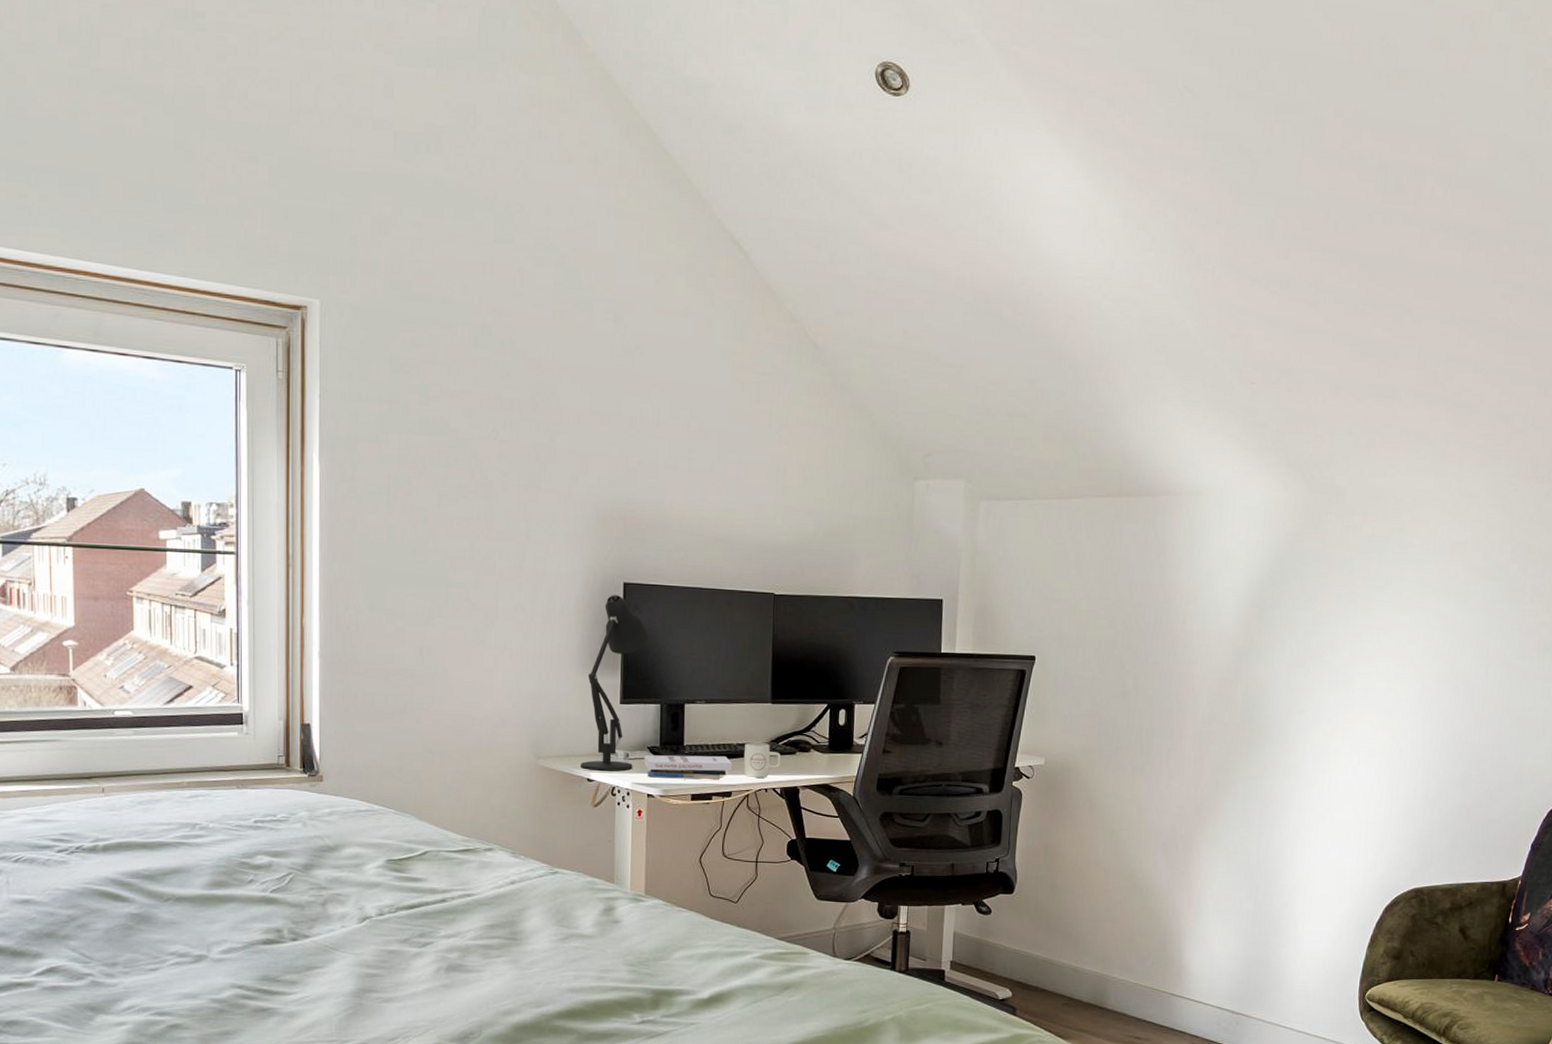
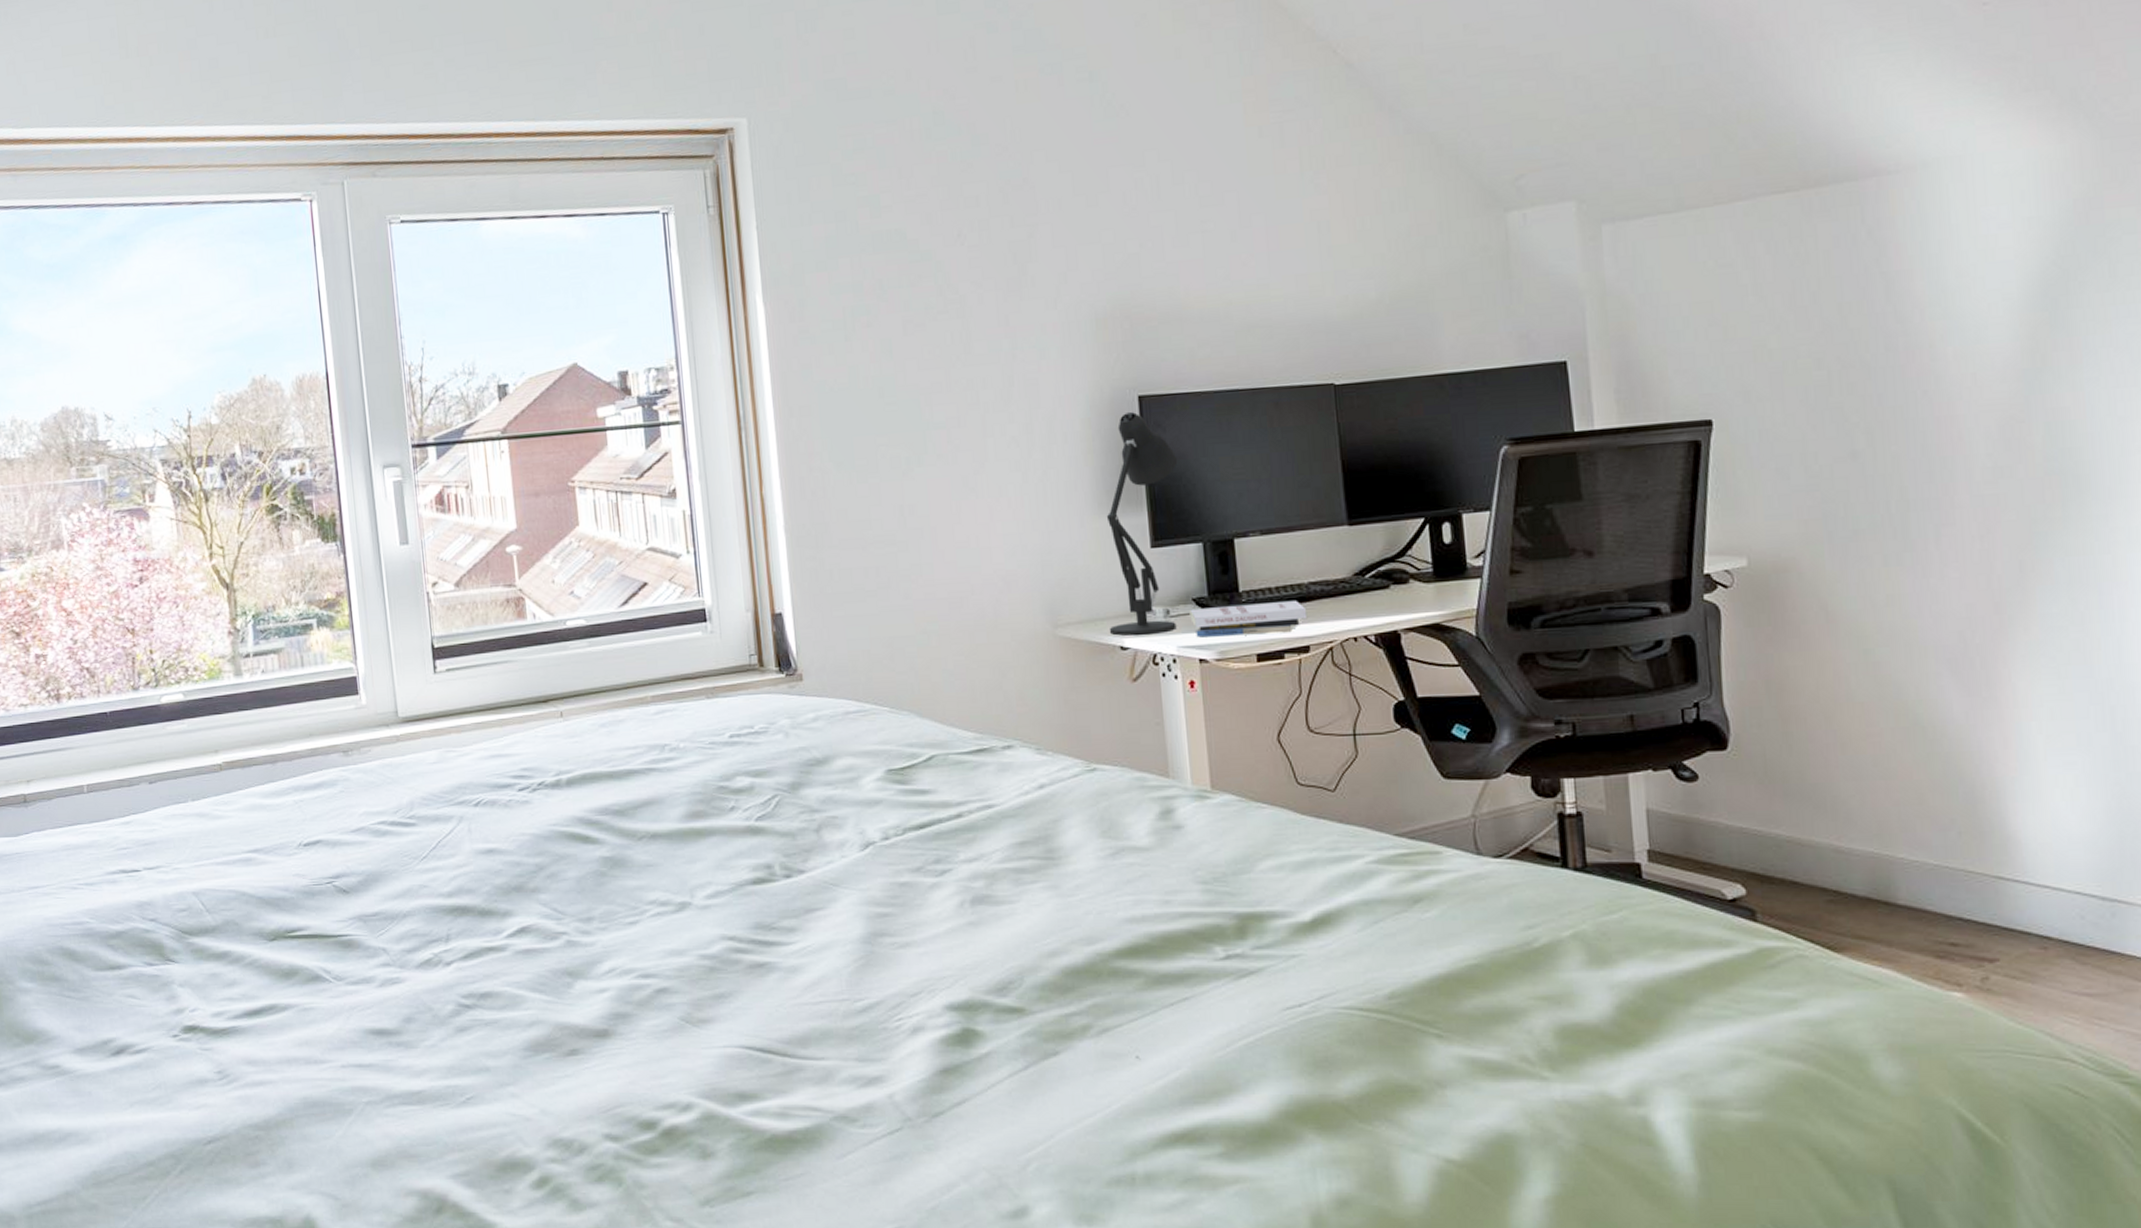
mug: present [743,742,782,779] -> none [1319,578,1372,626]

